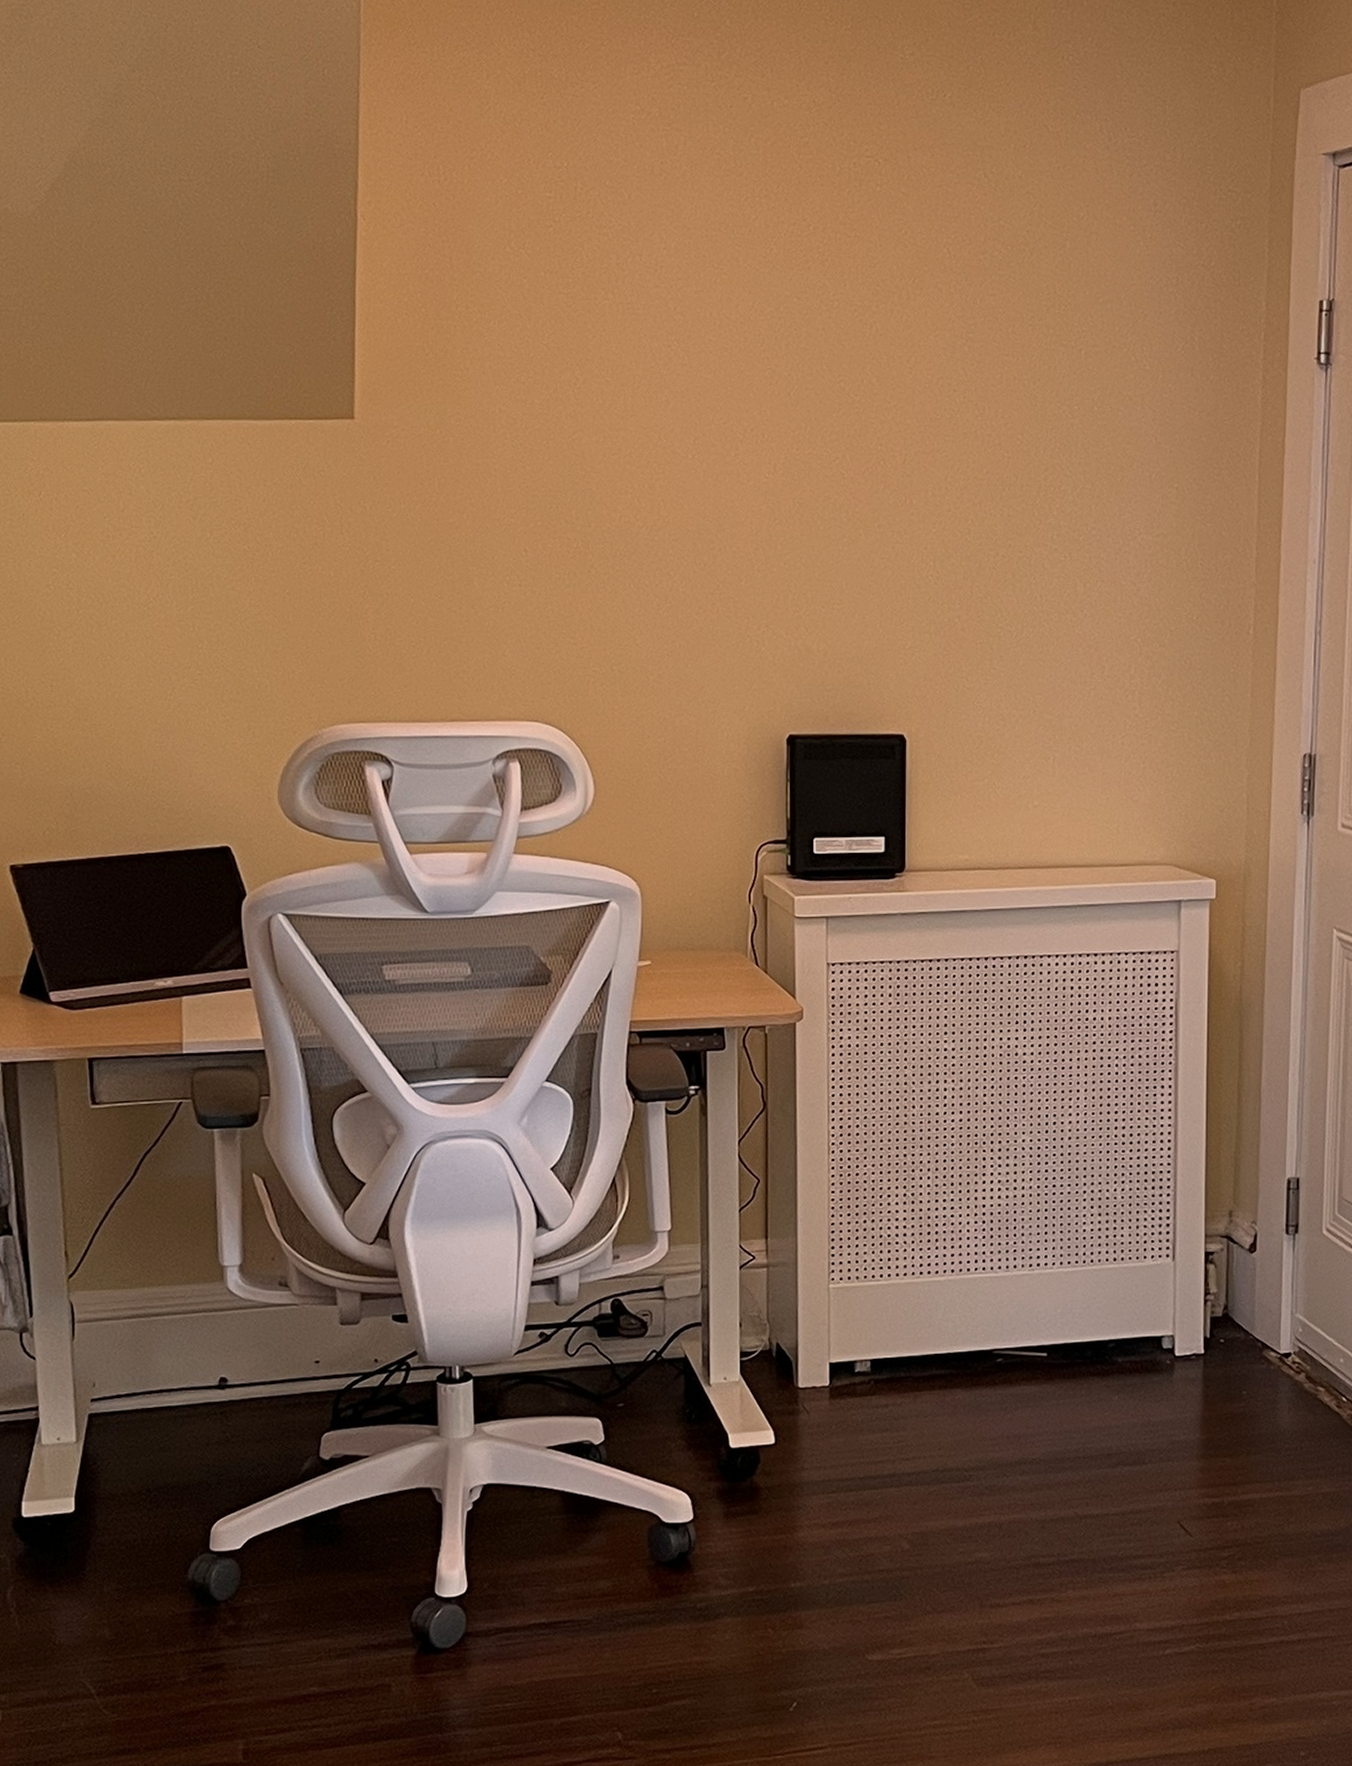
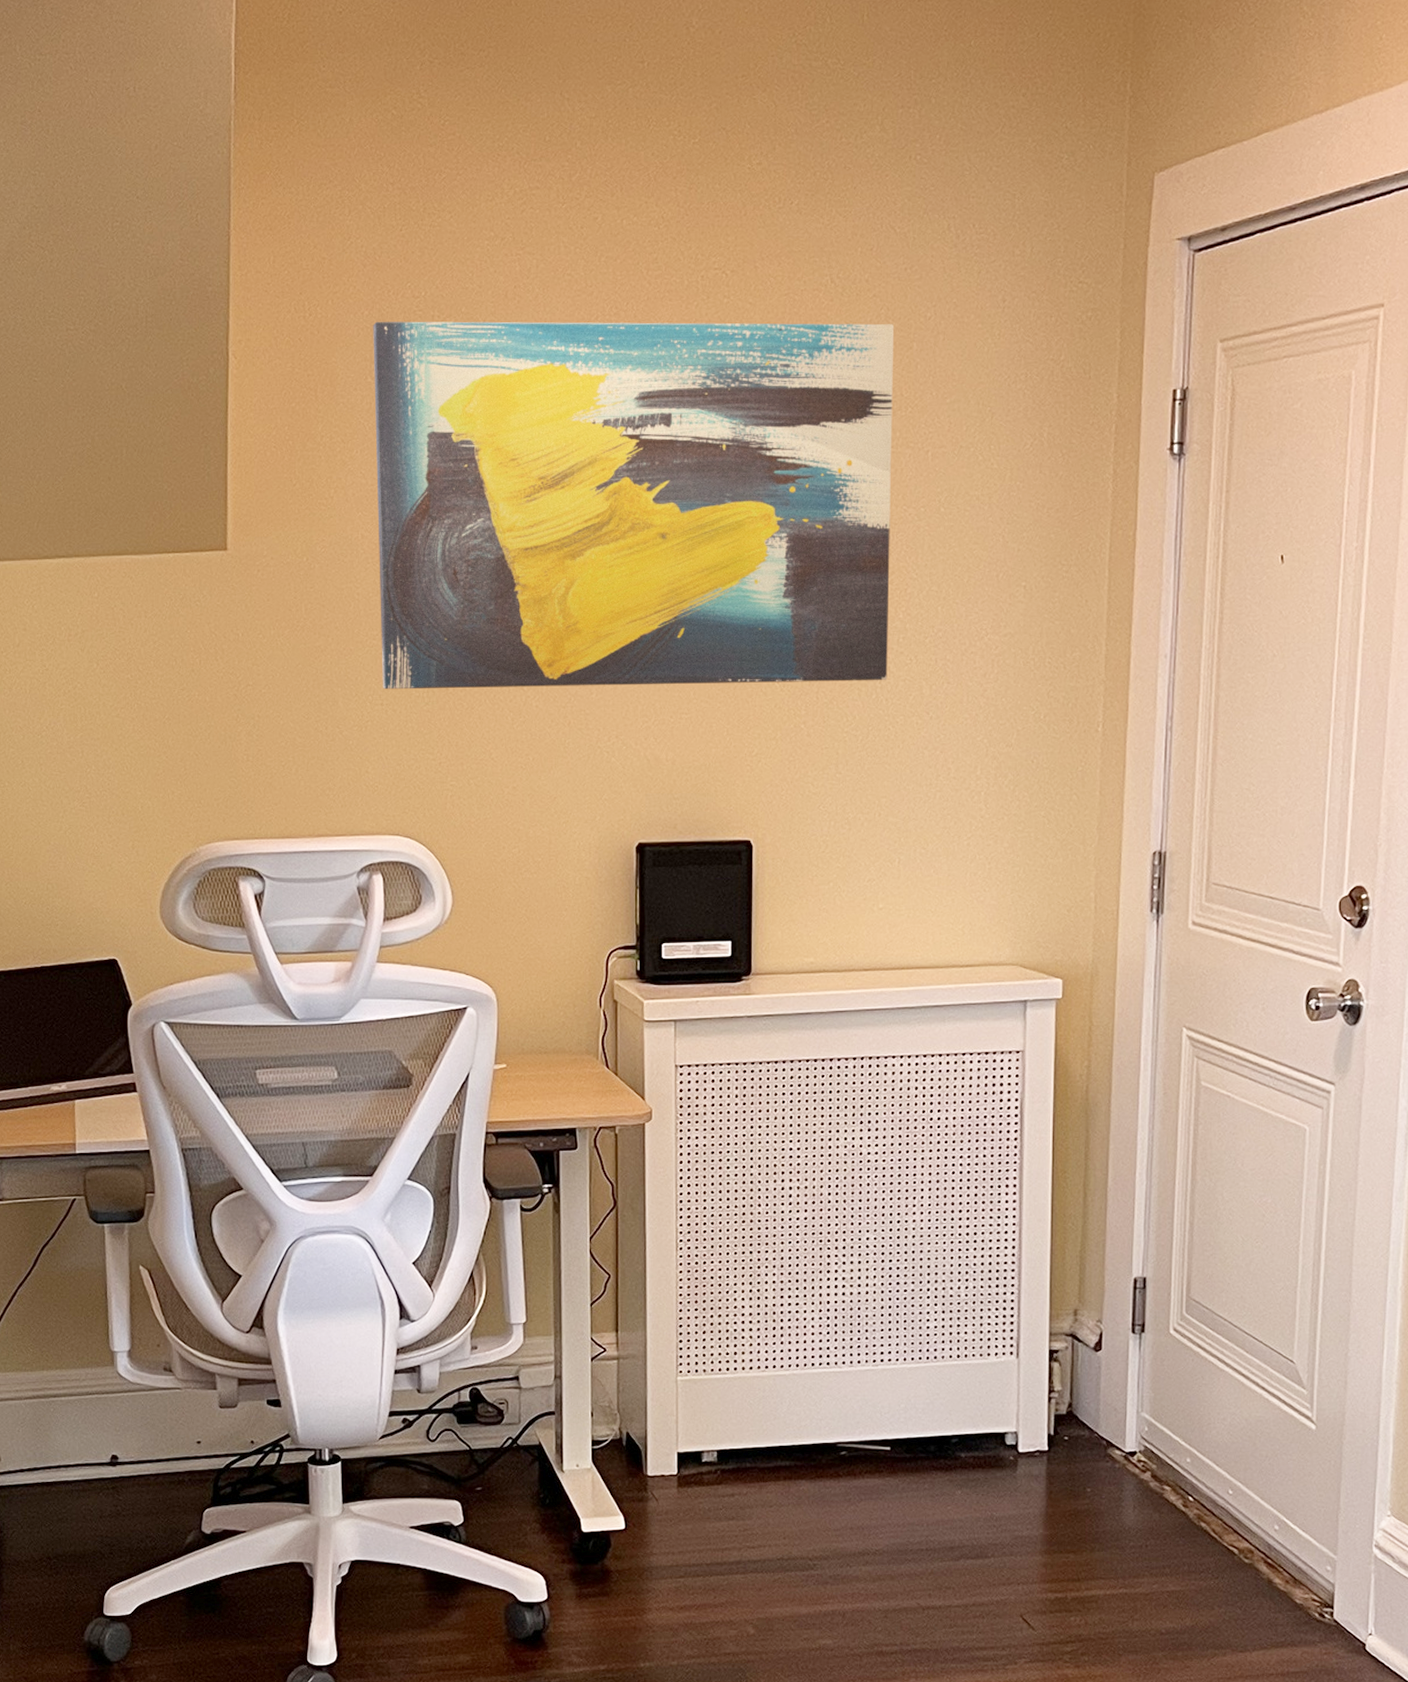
wall art: none [512,190,1048,577] -> present [373,321,895,690]

